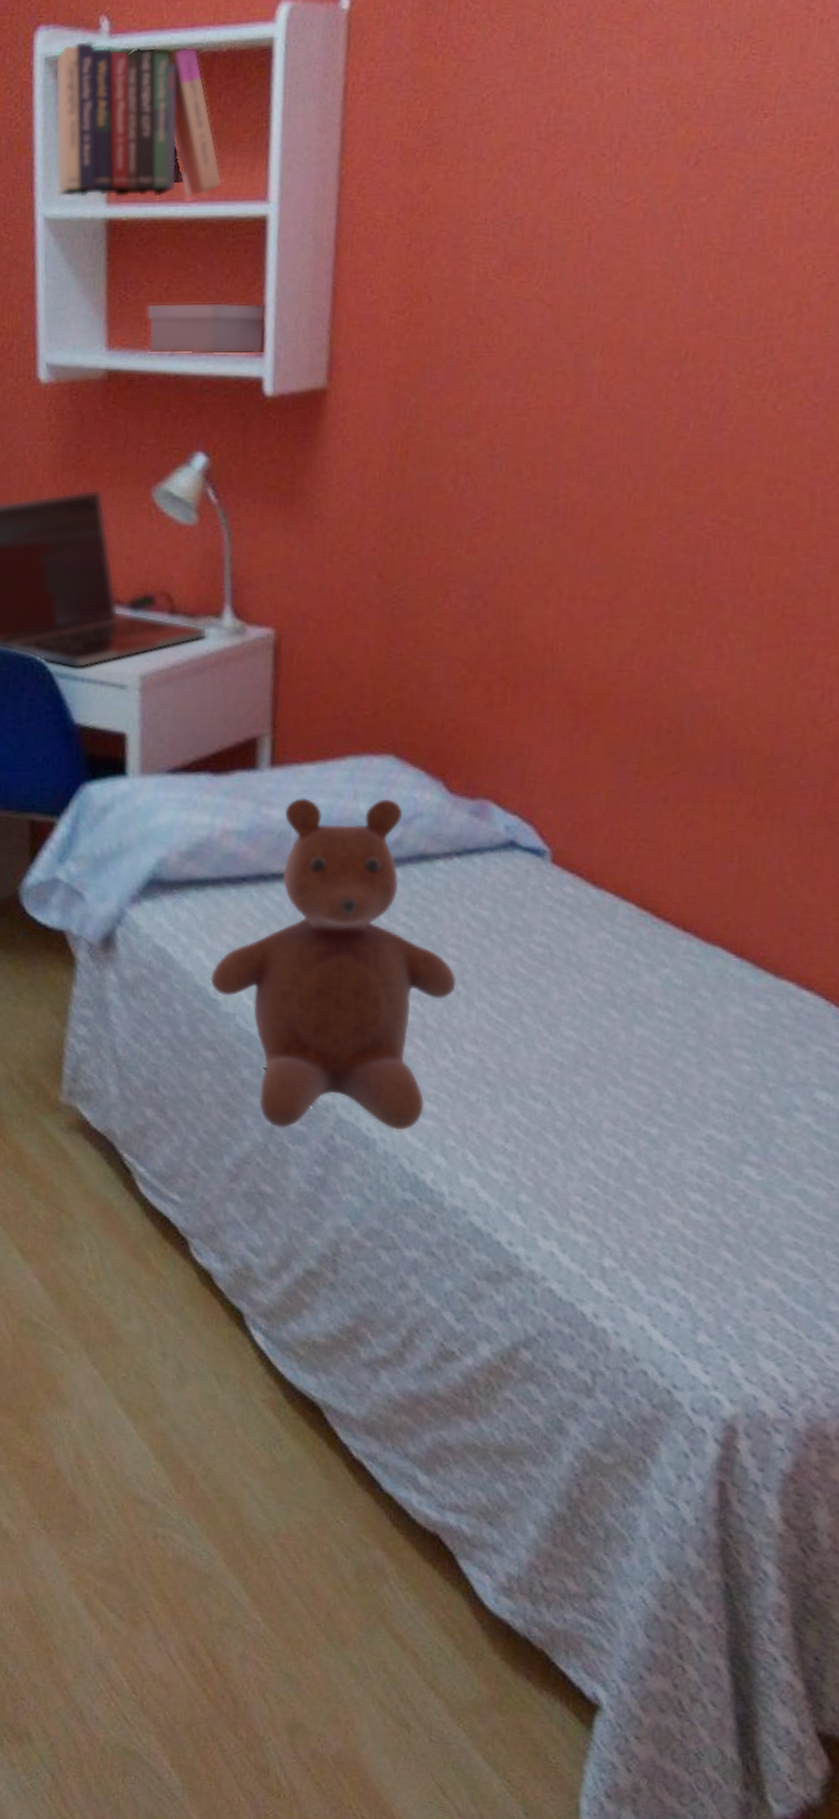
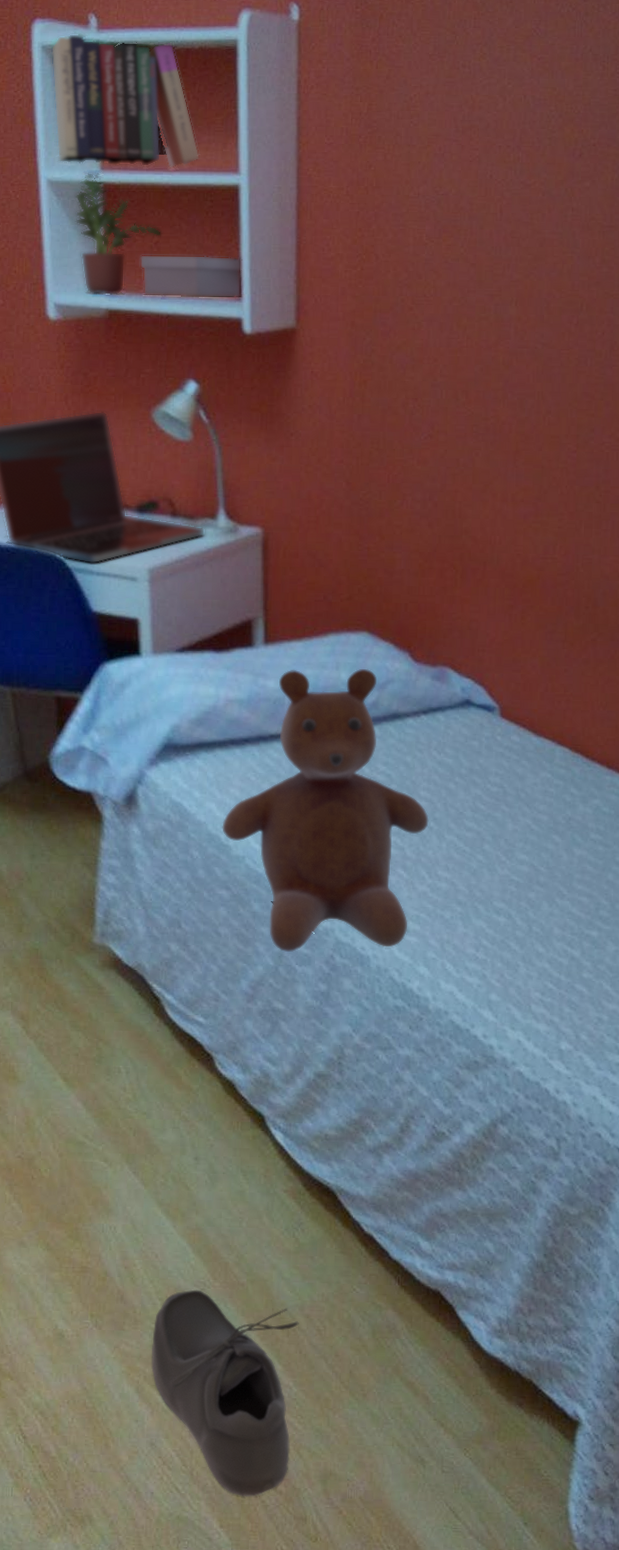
potted plant: none [74,207,173,353] -> present [75,173,161,296]
shoe: none [103,1500,272,1738] -> present [151,1289,299,1497]

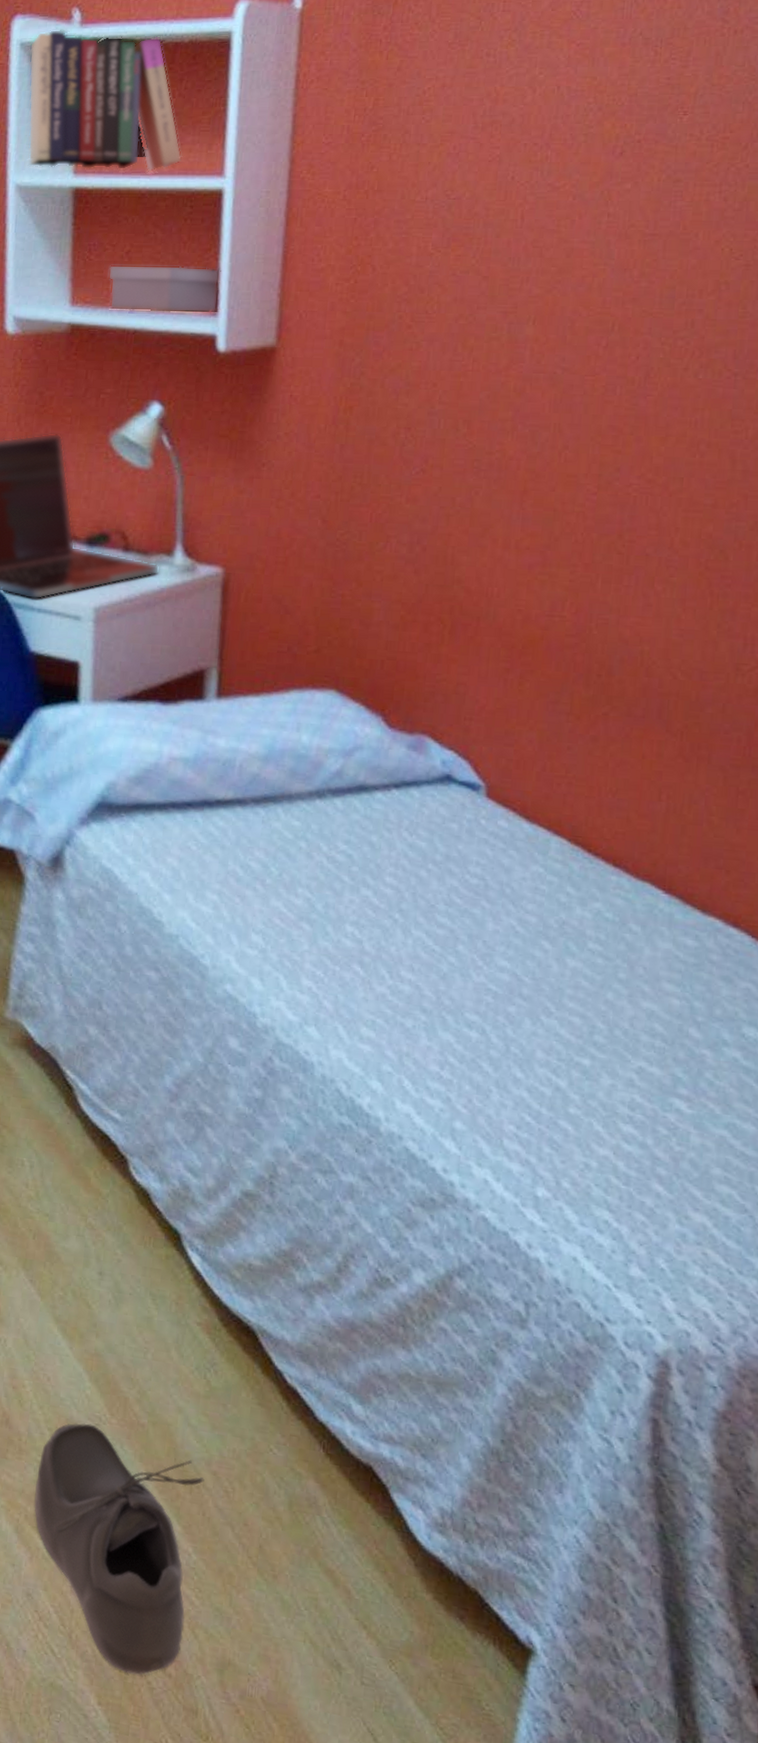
potted plant: present [75,173,161,296] -> none [42,177,134,309]
teddy bear: present [222,669,429,952] -> none [155,727,394,1054]

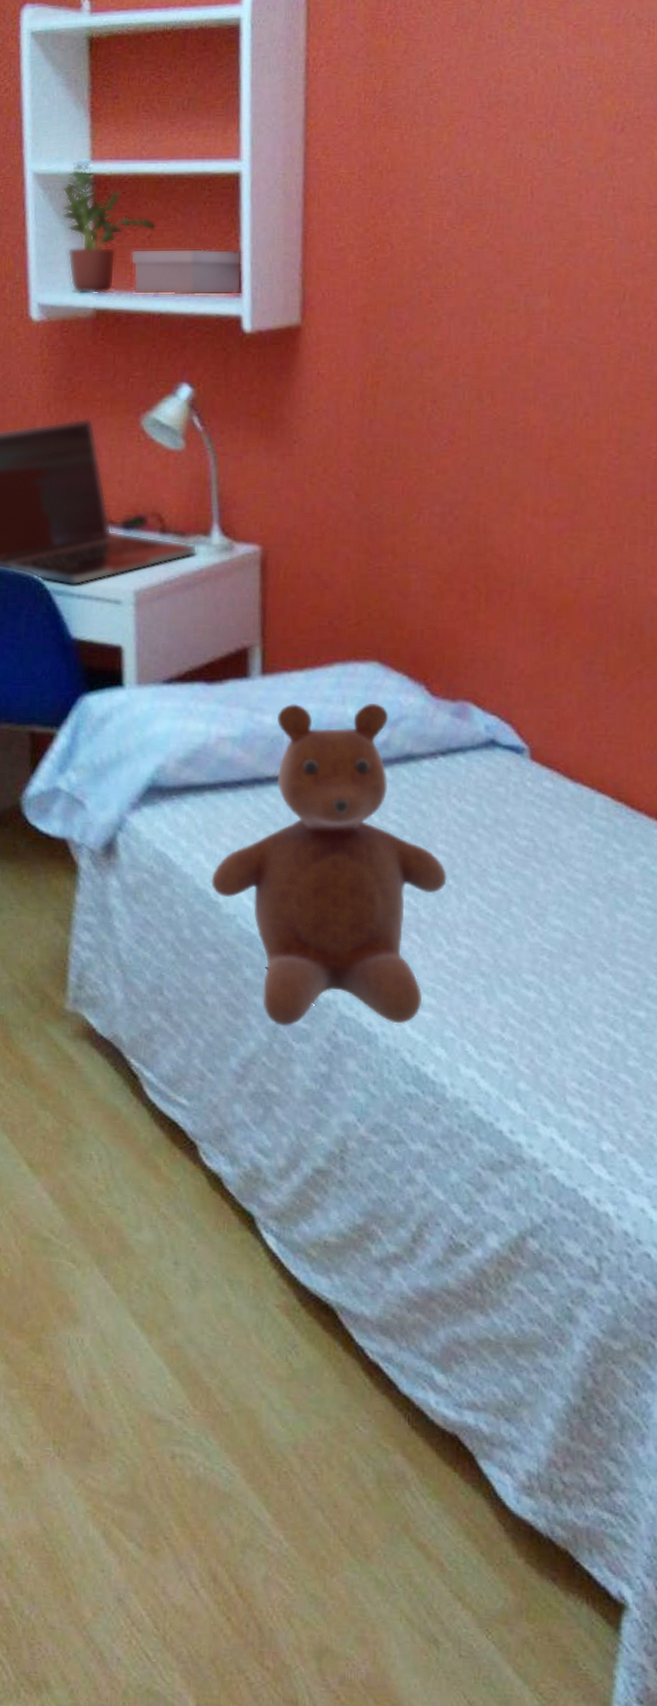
books: present [28,30,183,172] -> none [41,18,199,157]
shoe: present [34,1423,204,1675] -> none [121,1417,292,1672]
potted plant: none [42,177,134,309] -> present [62,164,155,294]
teddy bear: none [155,727,394,1054] -> present [211,703,447,1026]

